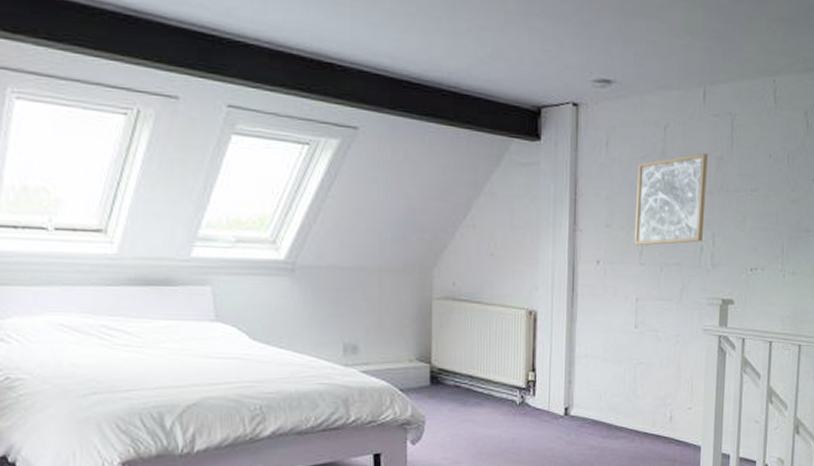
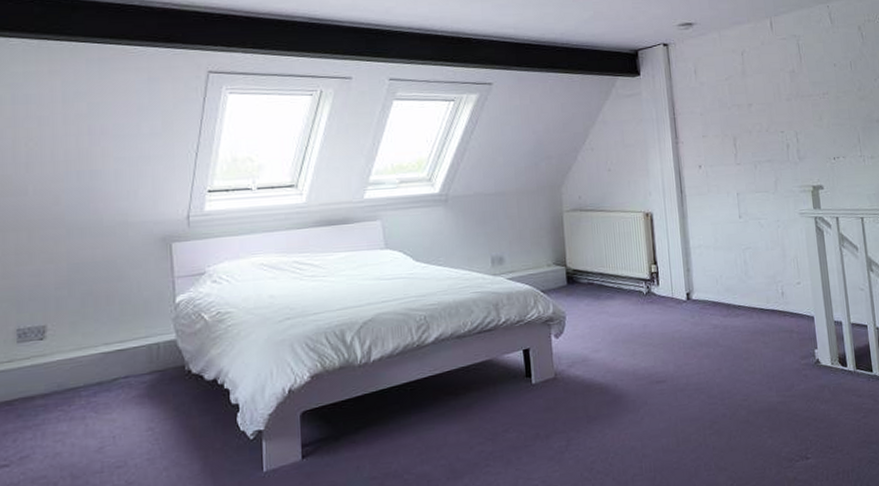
wall art: present [634,152,708,246] -> none [723,69,788,150]

